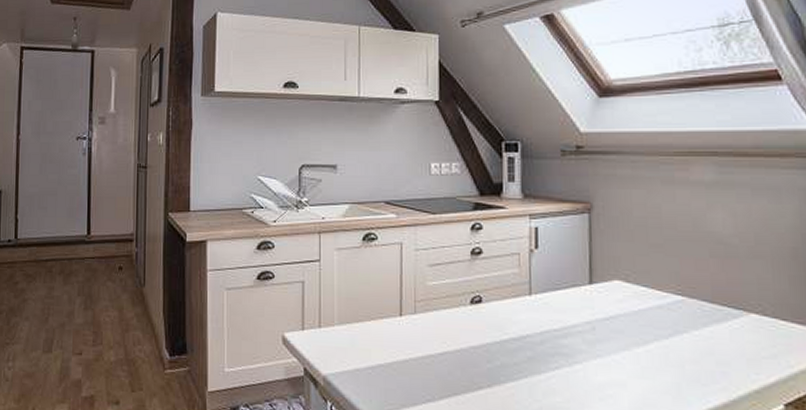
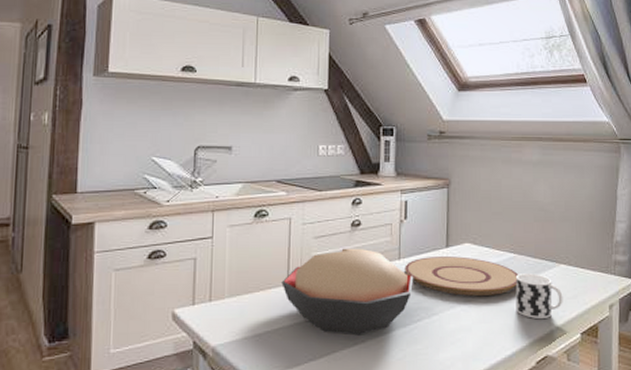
decorative bowl: none [394,278,550,379] -> present [281,248,414,336]
plate: none [537,294,690,346] -> present [405,256,519,296]
cup: none [685,322,756,382] -> present [515,273,563,320]

